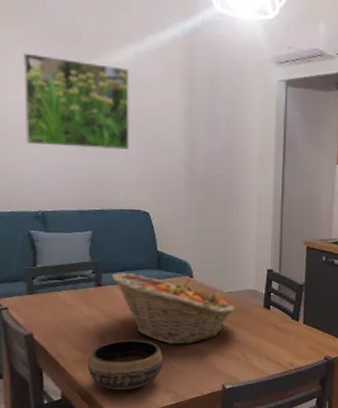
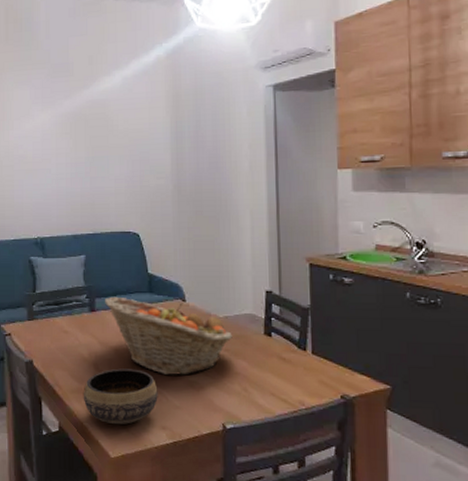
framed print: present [22,52,130,150] -> none [24,91,119,175]

